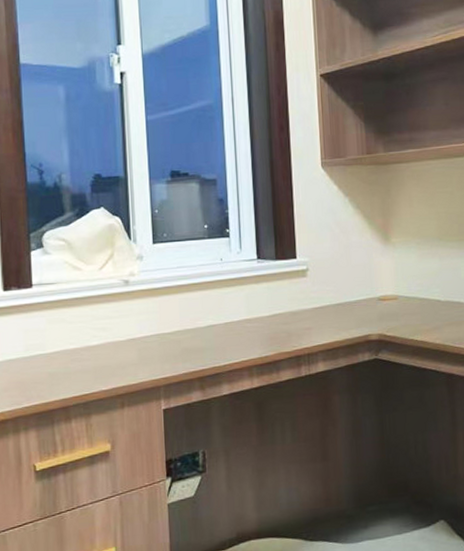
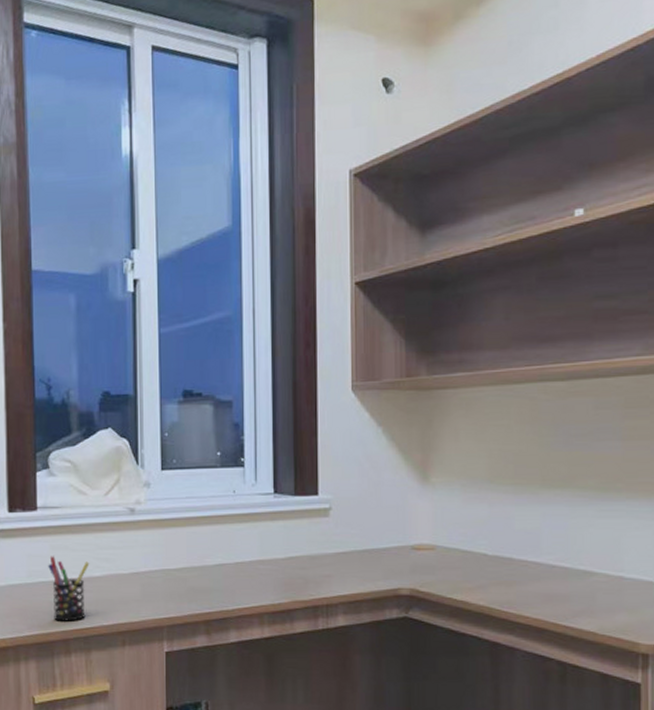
pen holder: none [45,329,87,391] -> present [48,556,90,621]

